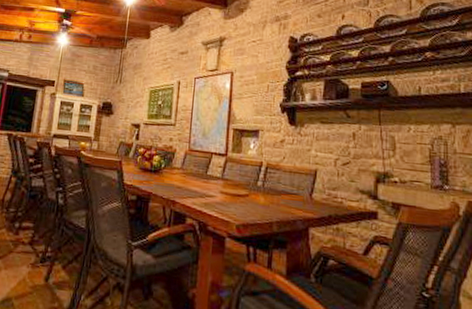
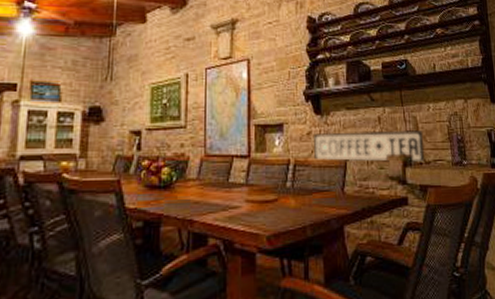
sign: none [286,142,401,182] -> present [314,129,425,163]

